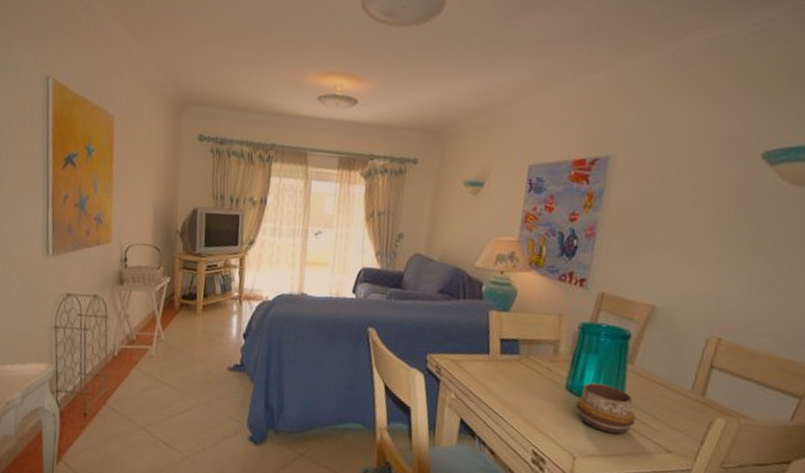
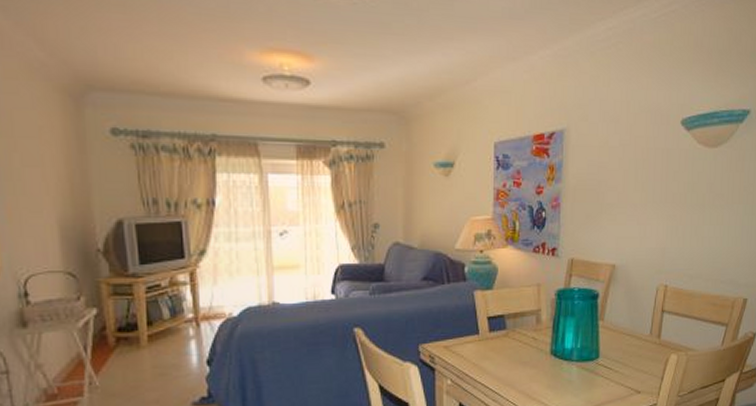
decorative bowl: present [576,382,636,434] -> none [561,343,611,387]

